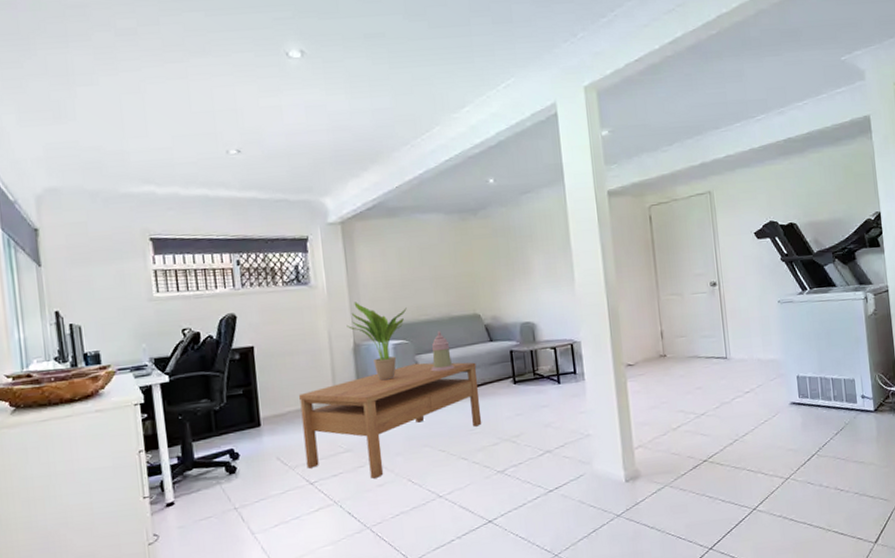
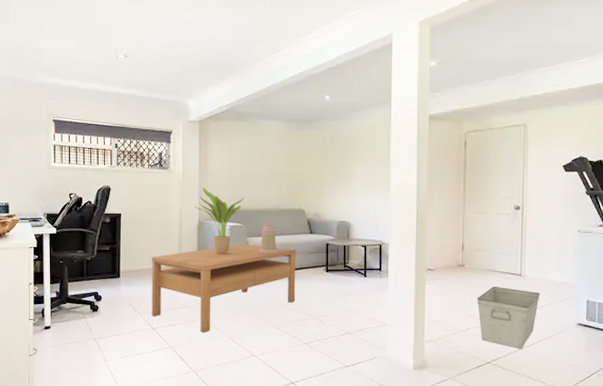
storage bin: none [683,373,750,441] -> present [476,286,540,349]

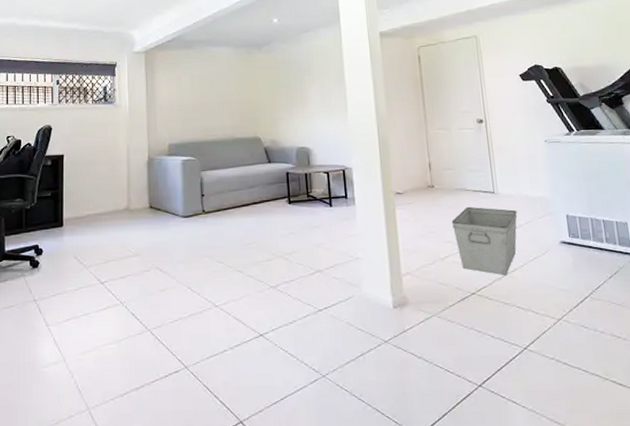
coffee table: present [151,244,296,333] -> none [98,178,258,284]
potted plant: present [195,187,244,254] -> none [143,121,196,193]
decorative container: present [258,220,278,253] -> none [214,151,236,188]

